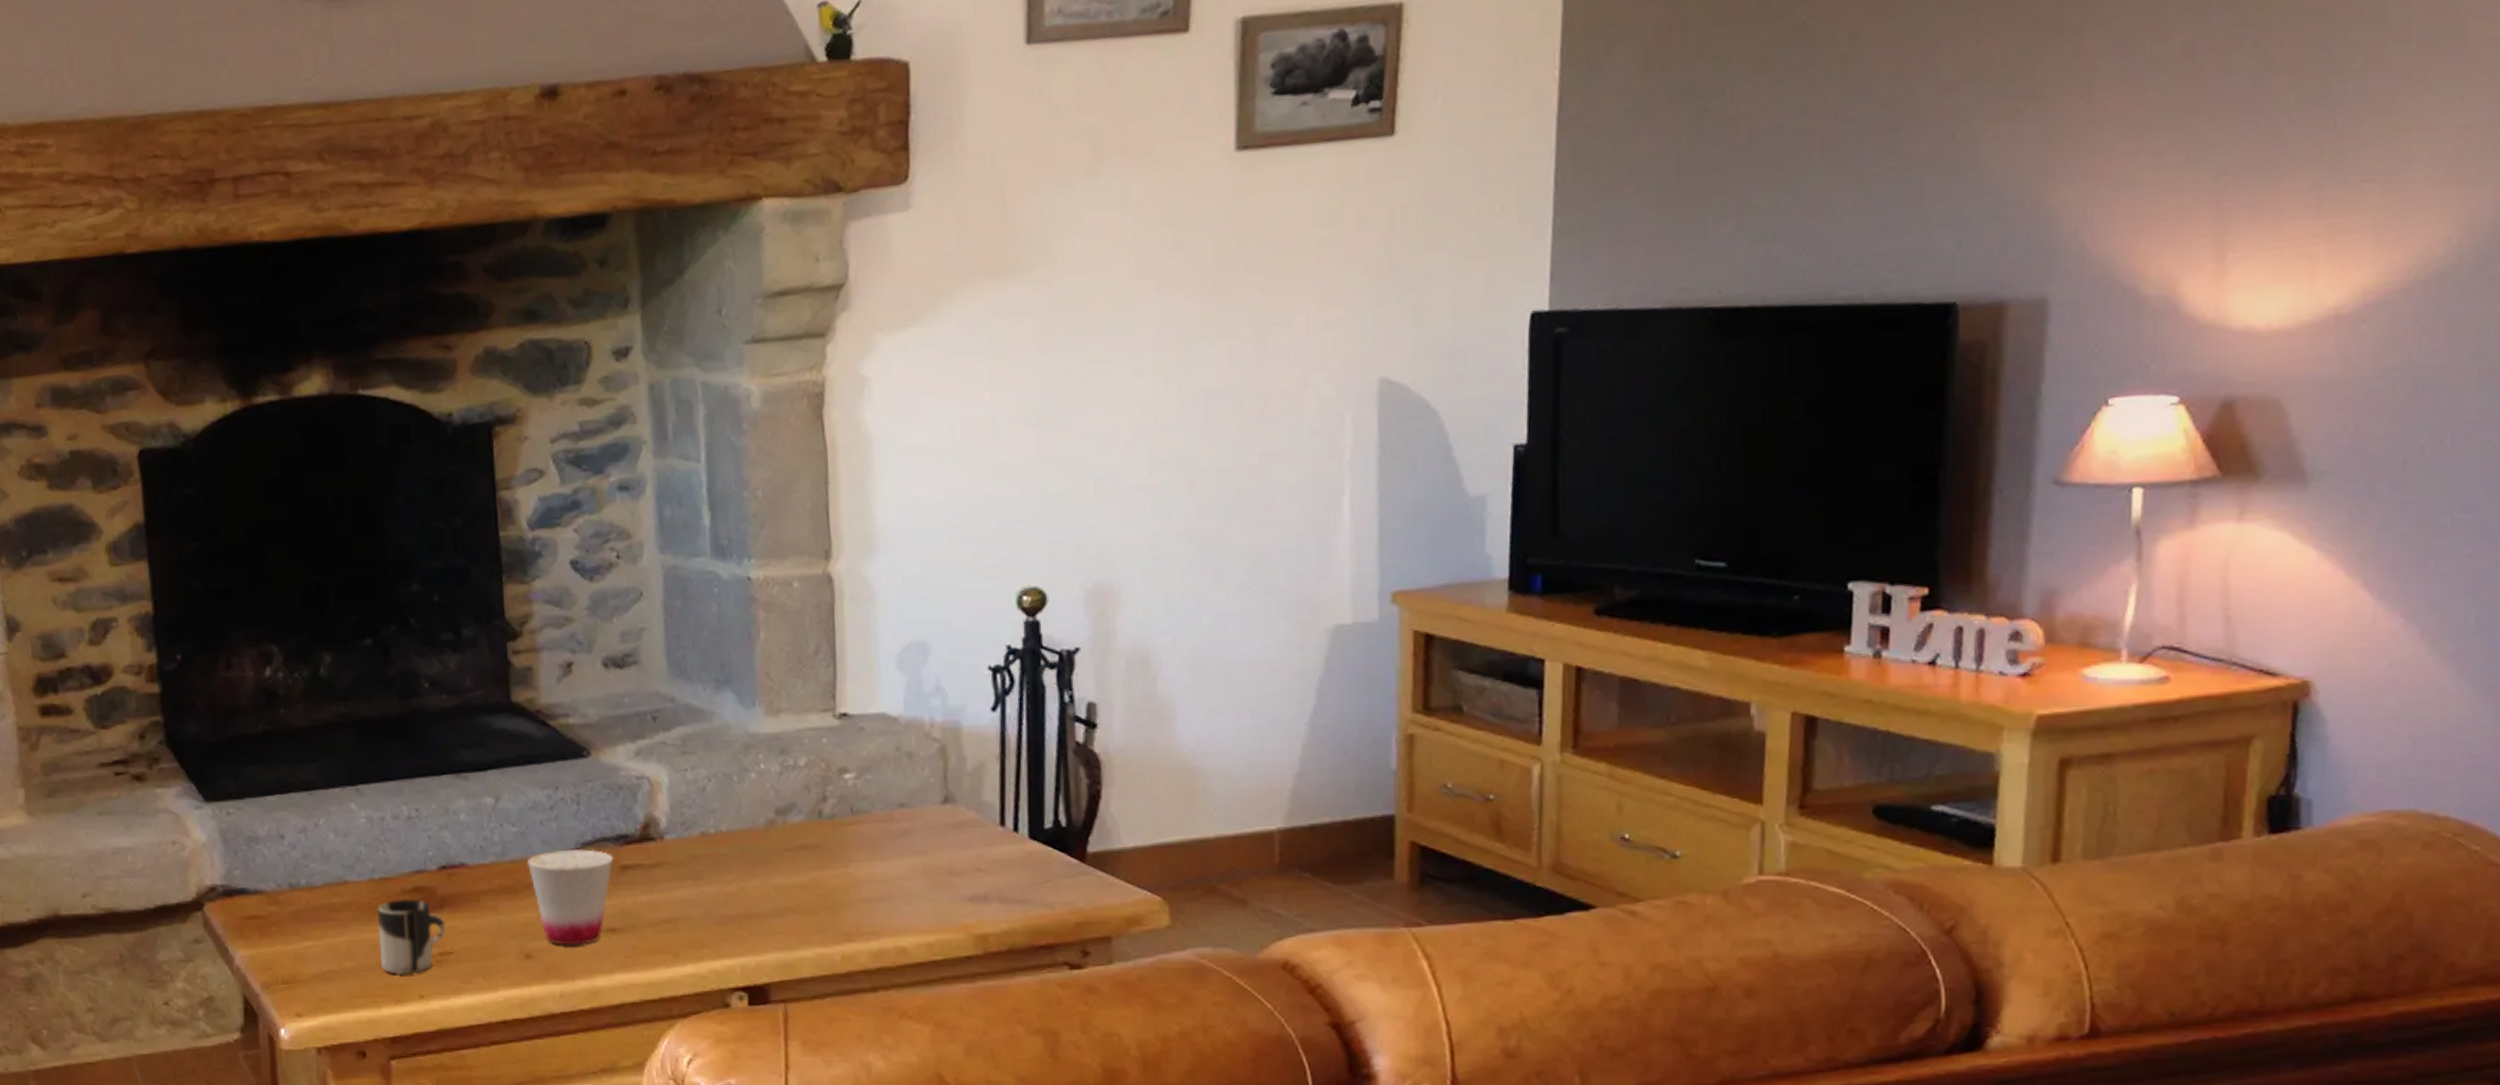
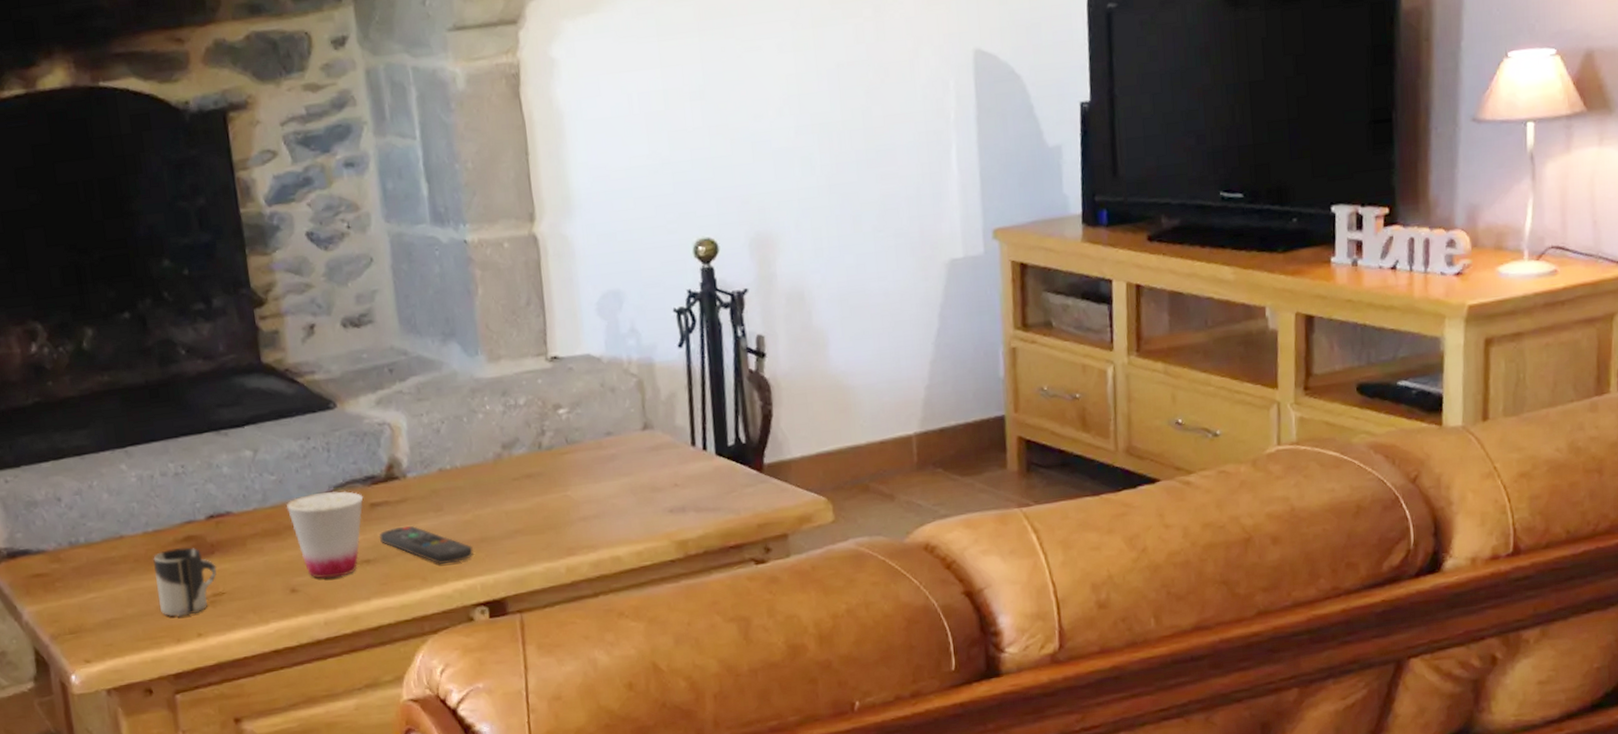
remote control: none [628,893,735,941] -> present [379,526,473,565]

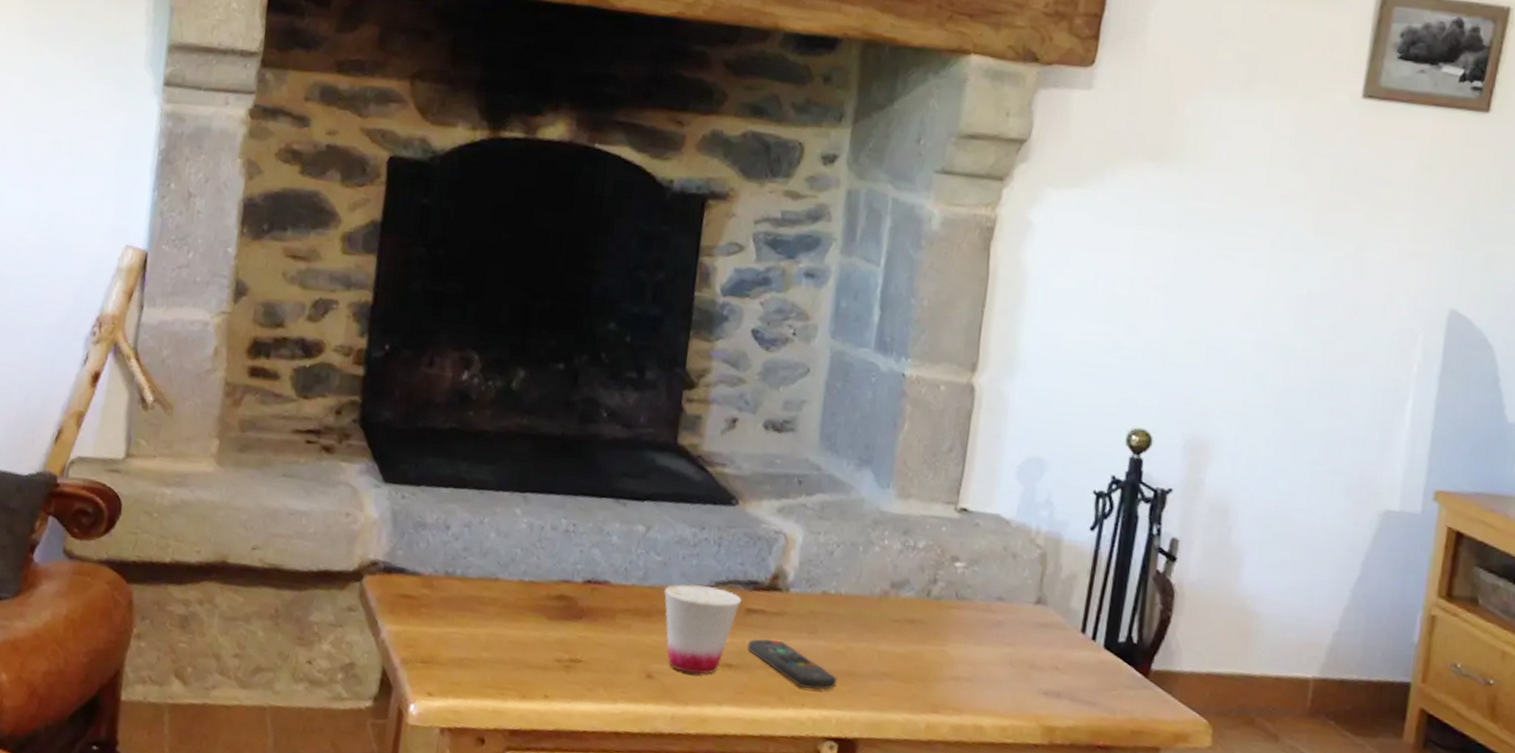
cup: present [153,547,217,616] -> none [515,603,581,675]

